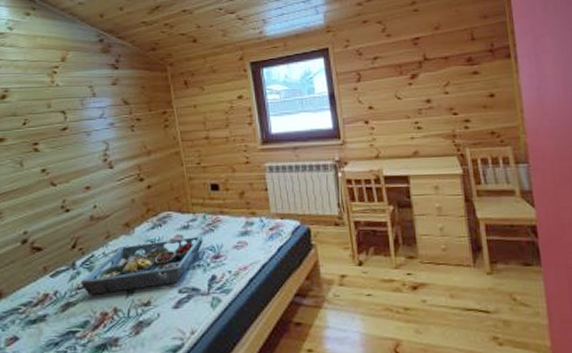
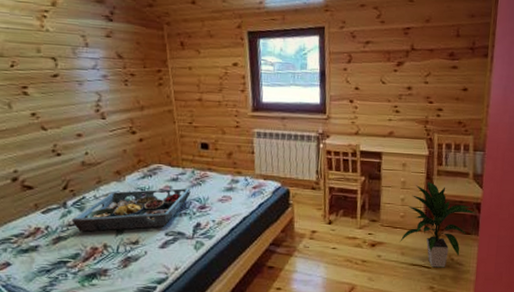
indoor plant: none [446,204,533,312] -> present [400,181,476,268]

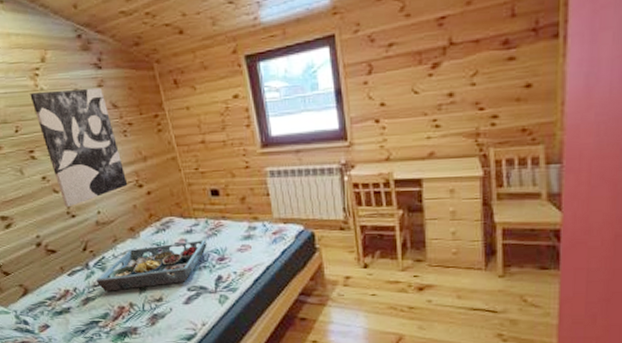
wall art: none [33,32,121,146] -> present [30,88,128,208]
indoor plant: present [400,181,476,268] -> none [454,208,554,311]

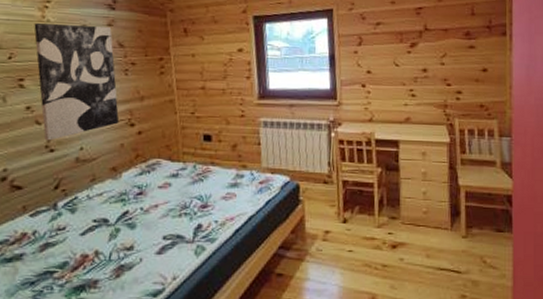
serving tray: present [96,240,207,292] -> none [61,185,192,237]

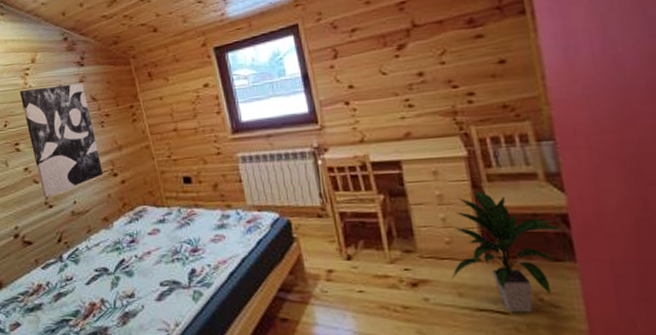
indoor plant: none [424,171,507,272] -> present [452,191,564,313]

